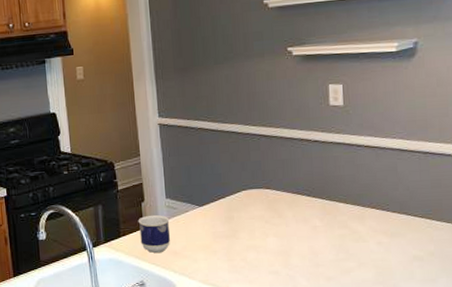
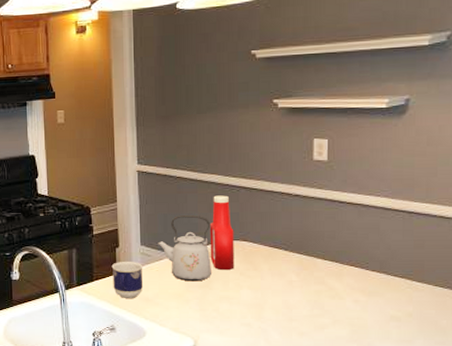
kettle: none [181,165,237,233] -> present [156,214,211,282]
ketchup bottle: none [233,144,260,219] -> present [209,195,235,270]

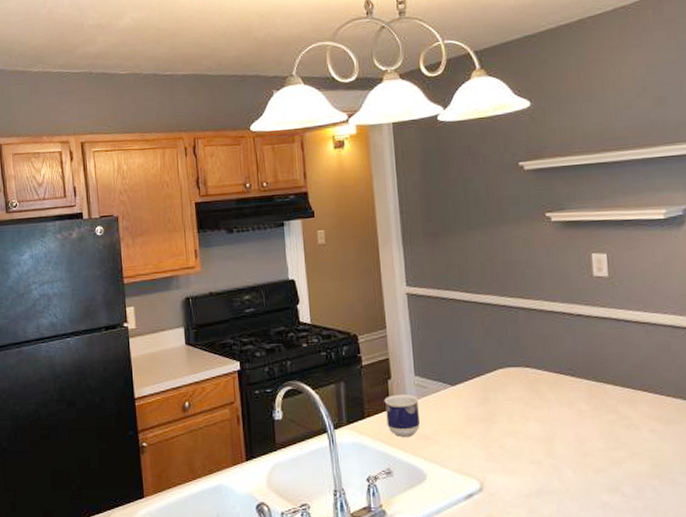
kettle: present [156,214,211,282] -> none [432,340,494,415]
ketchup bottle: present [209,195,235,270] -> none [488,317,519,400]

